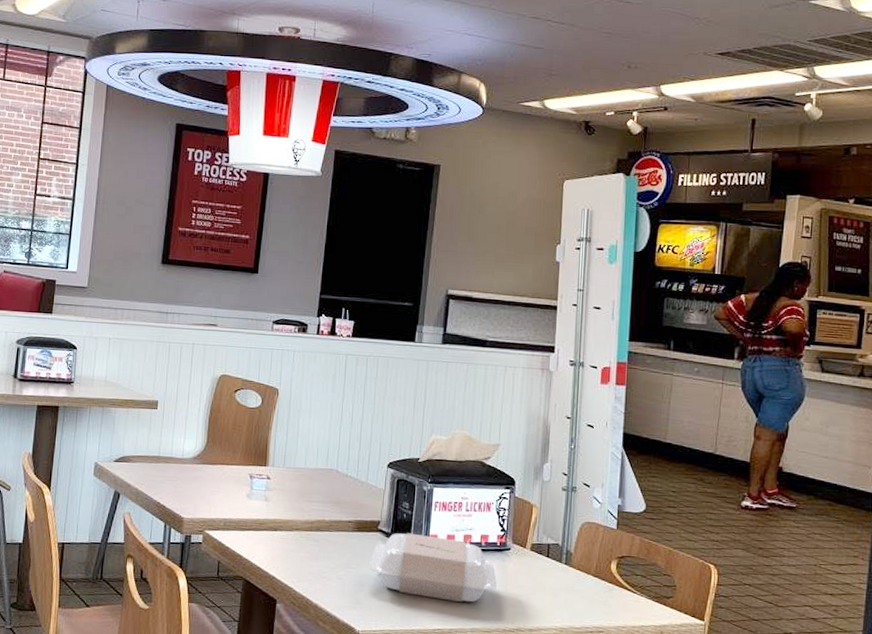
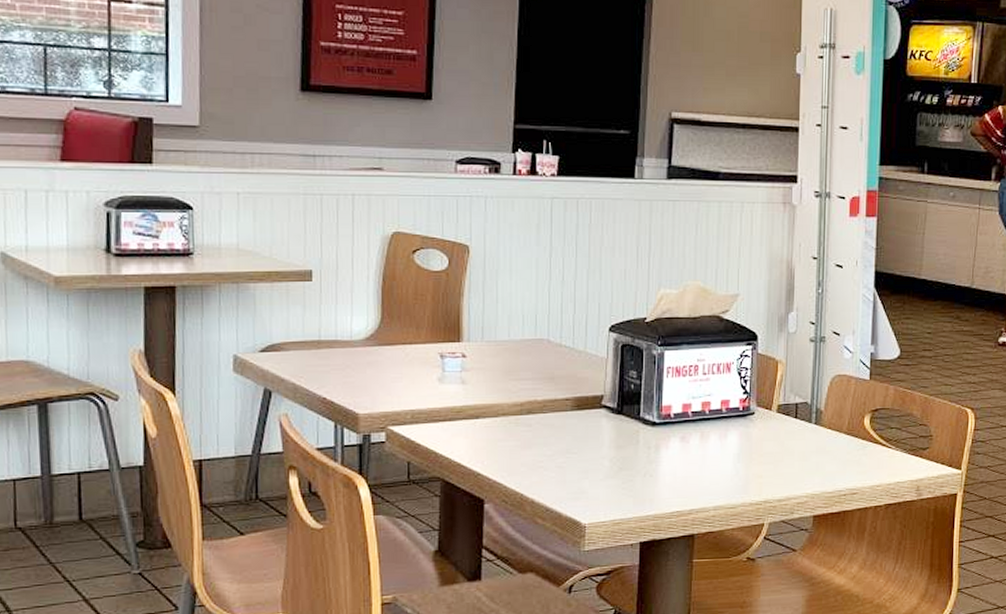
food container: present [370,533,497,603] -> none [594,406,740,479]

